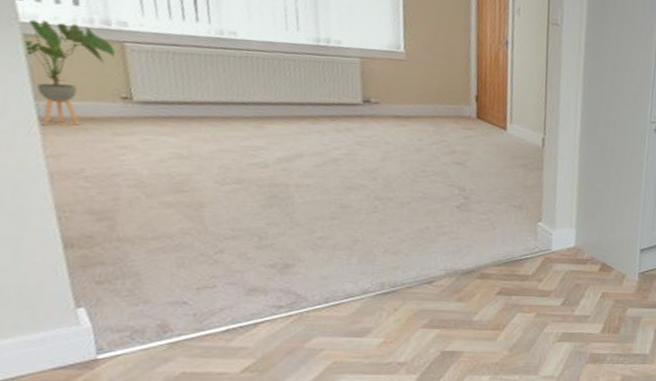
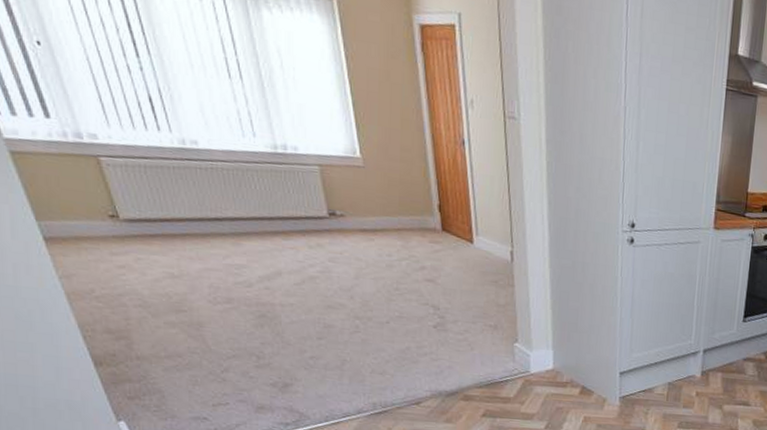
house plant: present [24,19,116,126] -> none [12,135,94,246]

